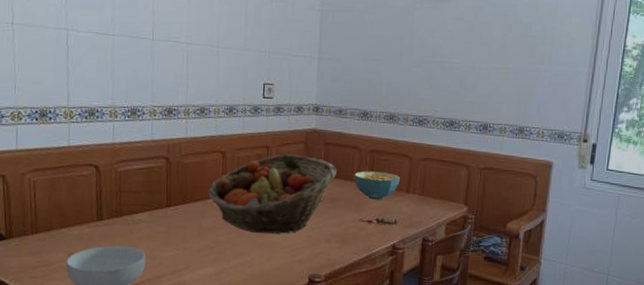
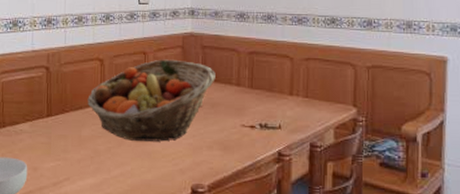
cereal bowl: present [354,171,400,200] -> none [233,74,282,104]

